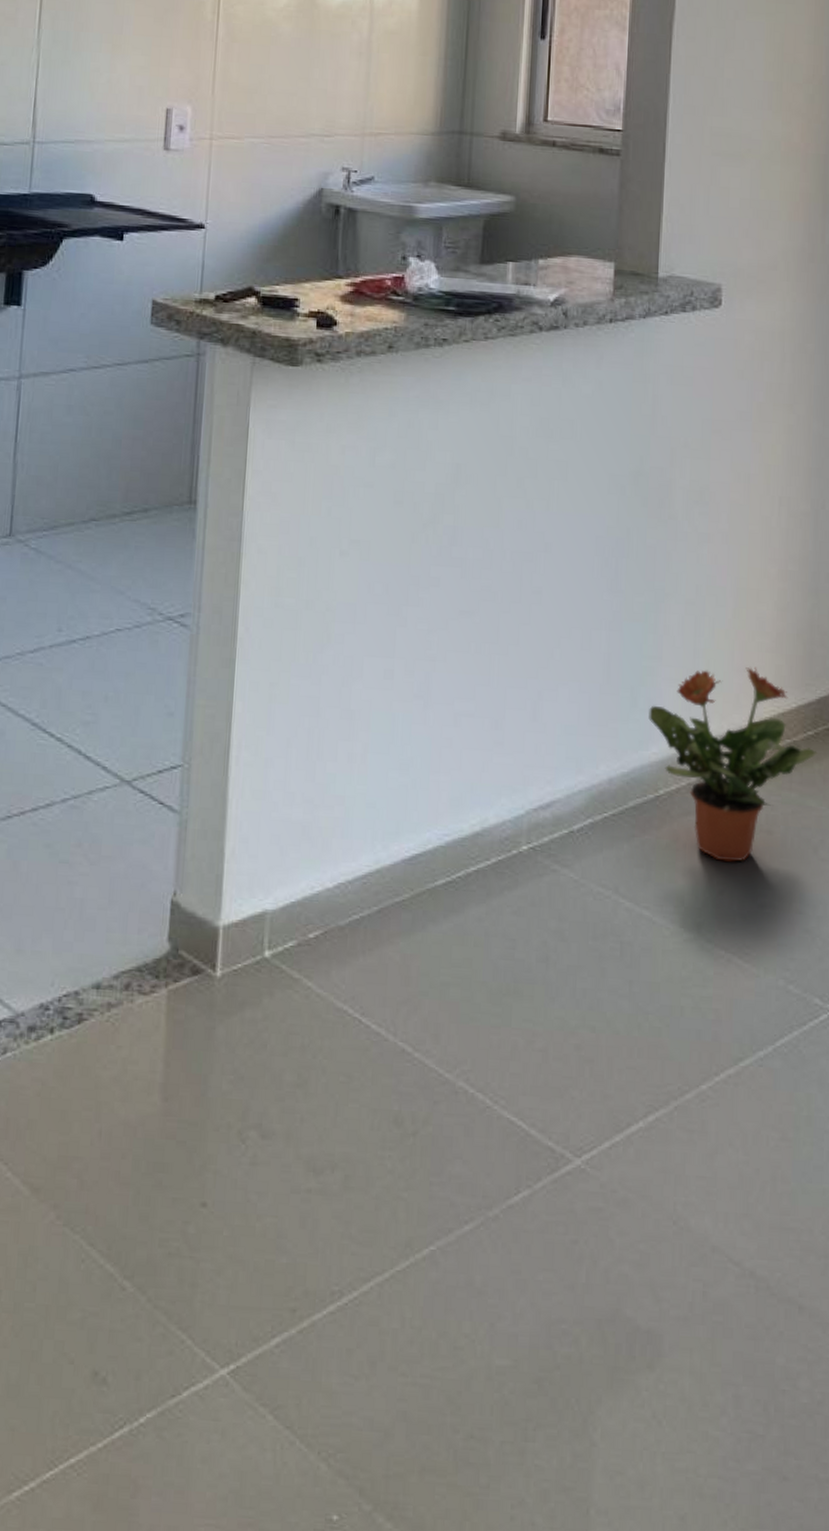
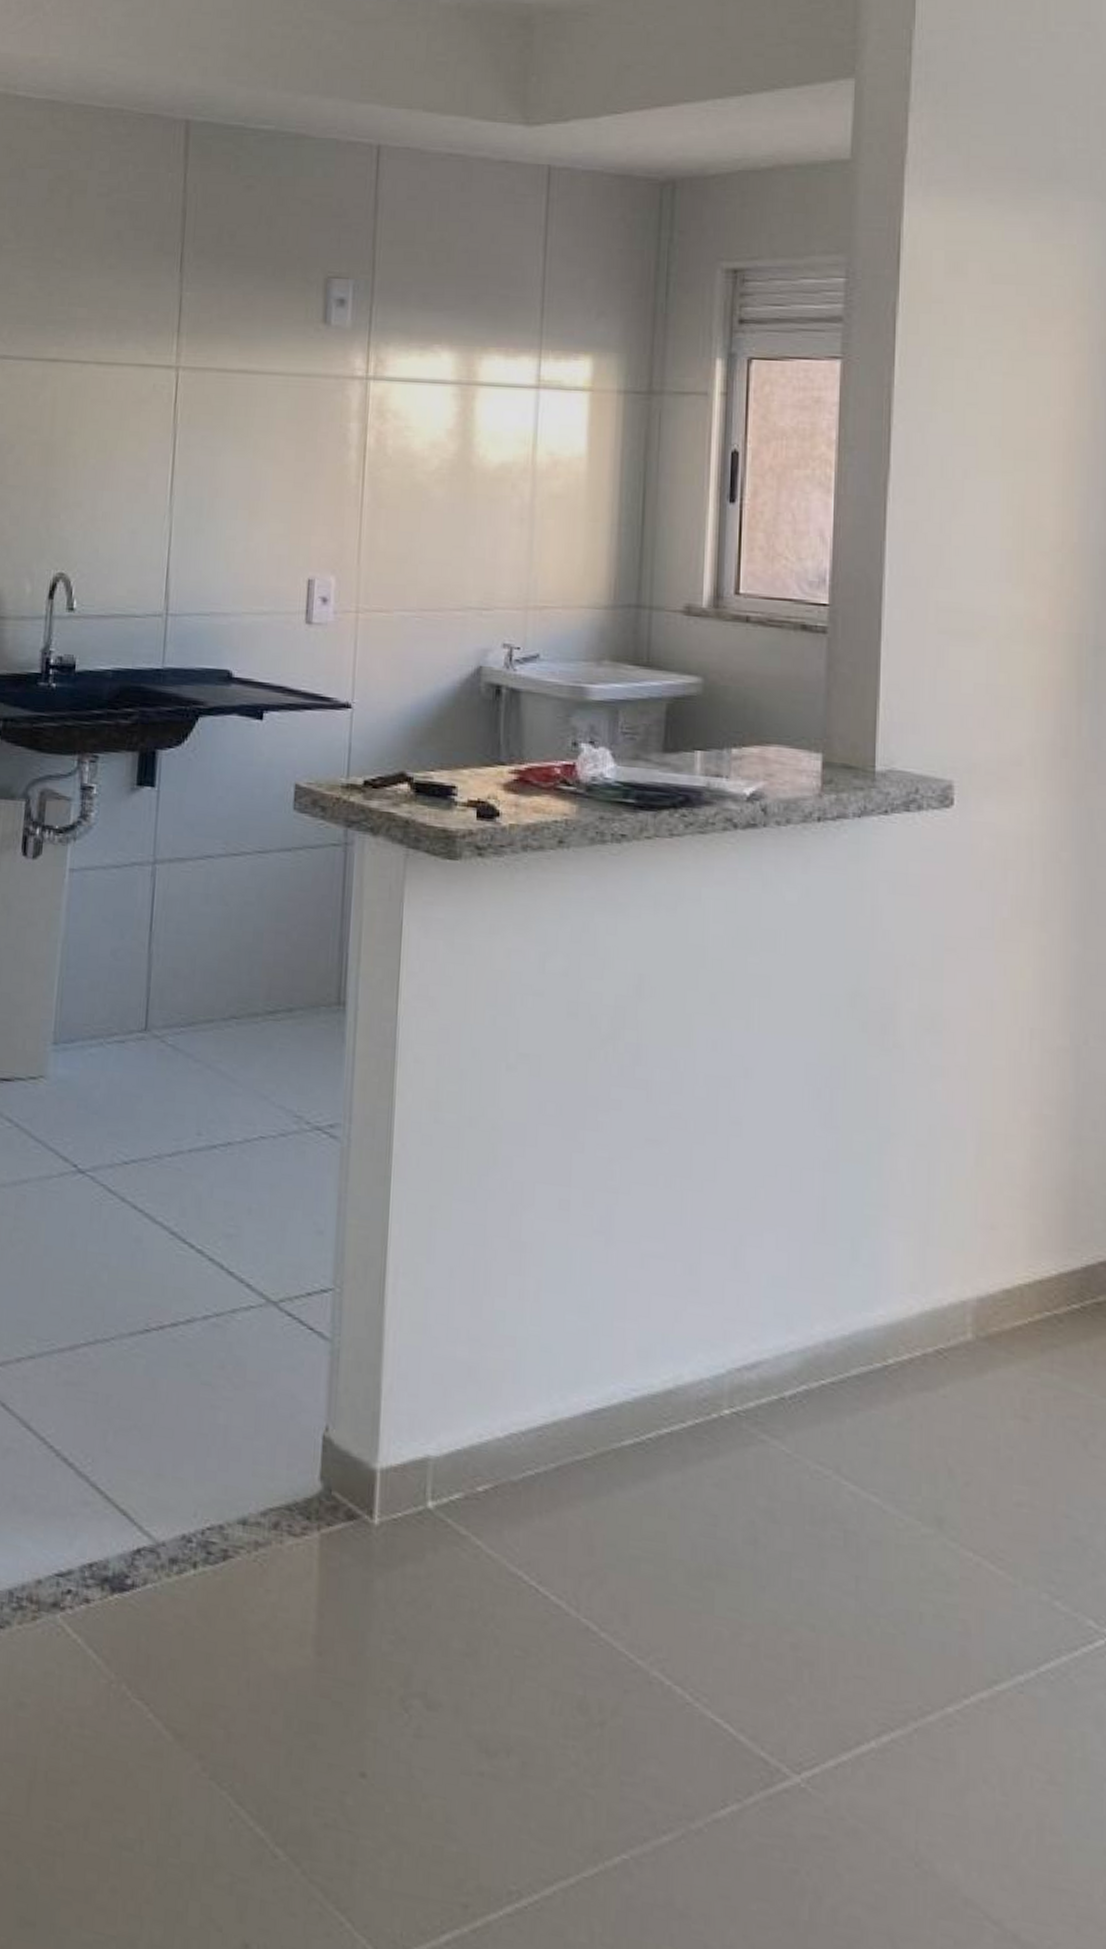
potted plant: present [648,666,818,862] -> none [873,1223,1085,1450]

